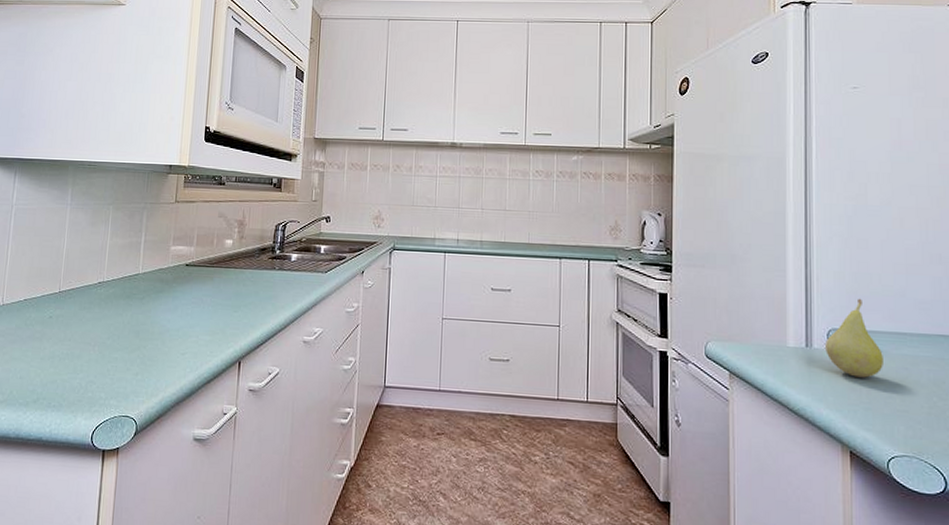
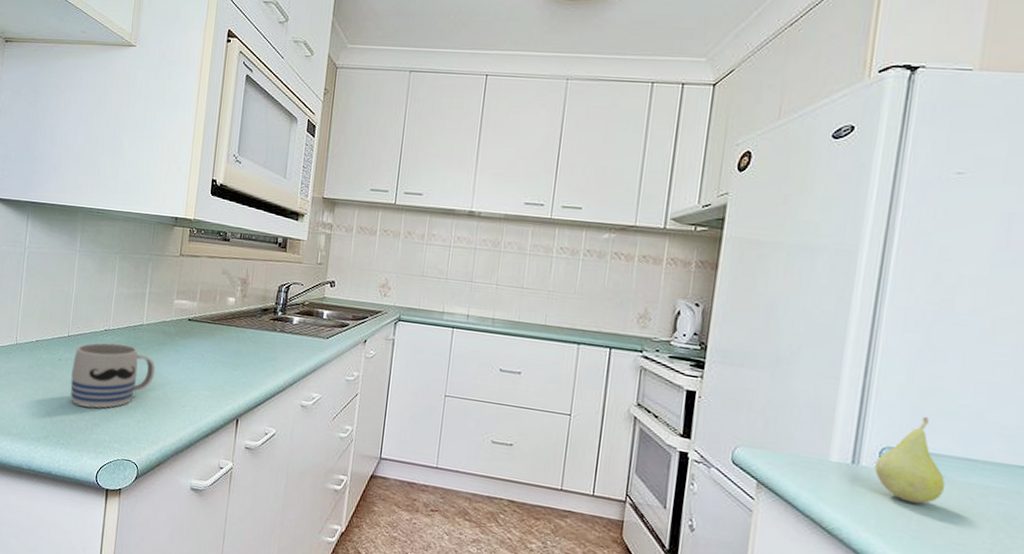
mug: none [62,295,153,365] -> present [70,343,156,408]

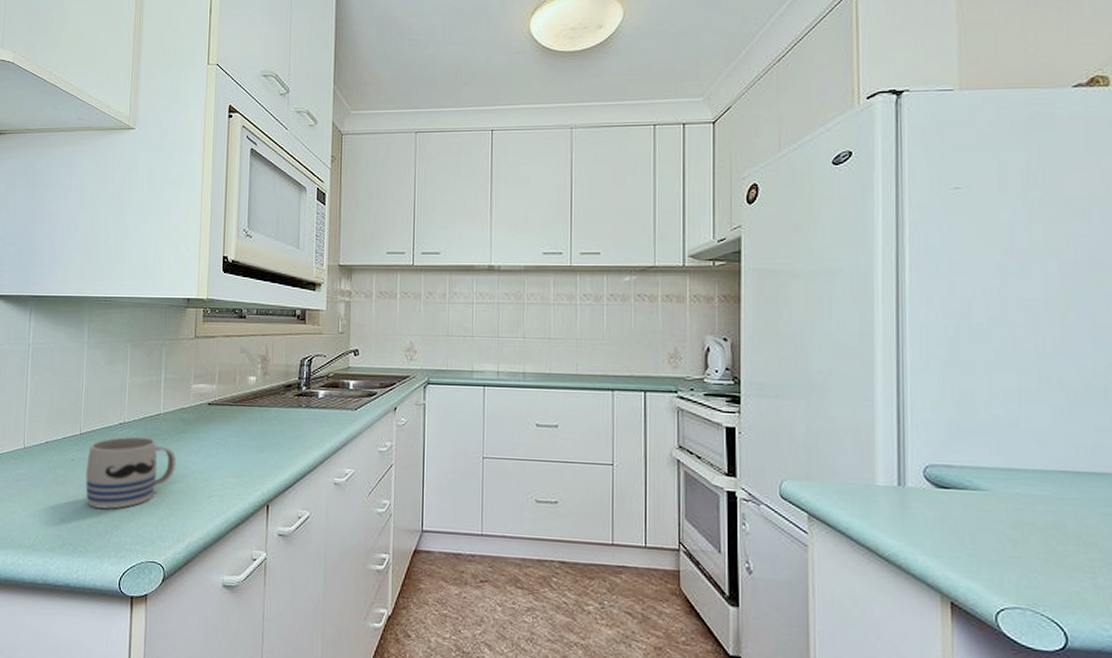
fruit: present [874,416,945,504] -> none [921,430,991,520]

